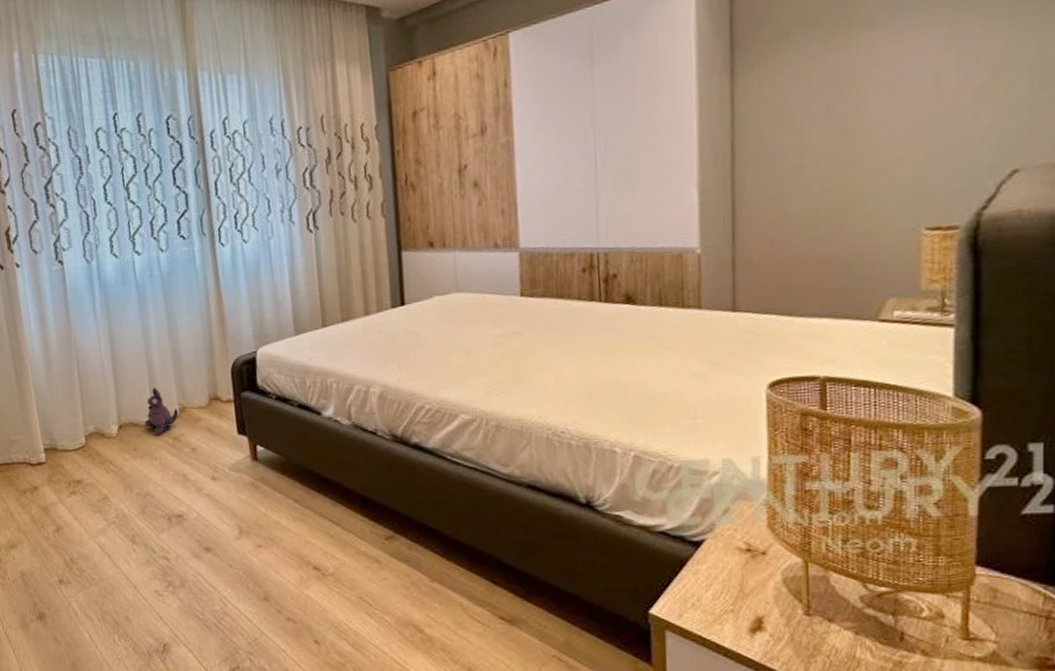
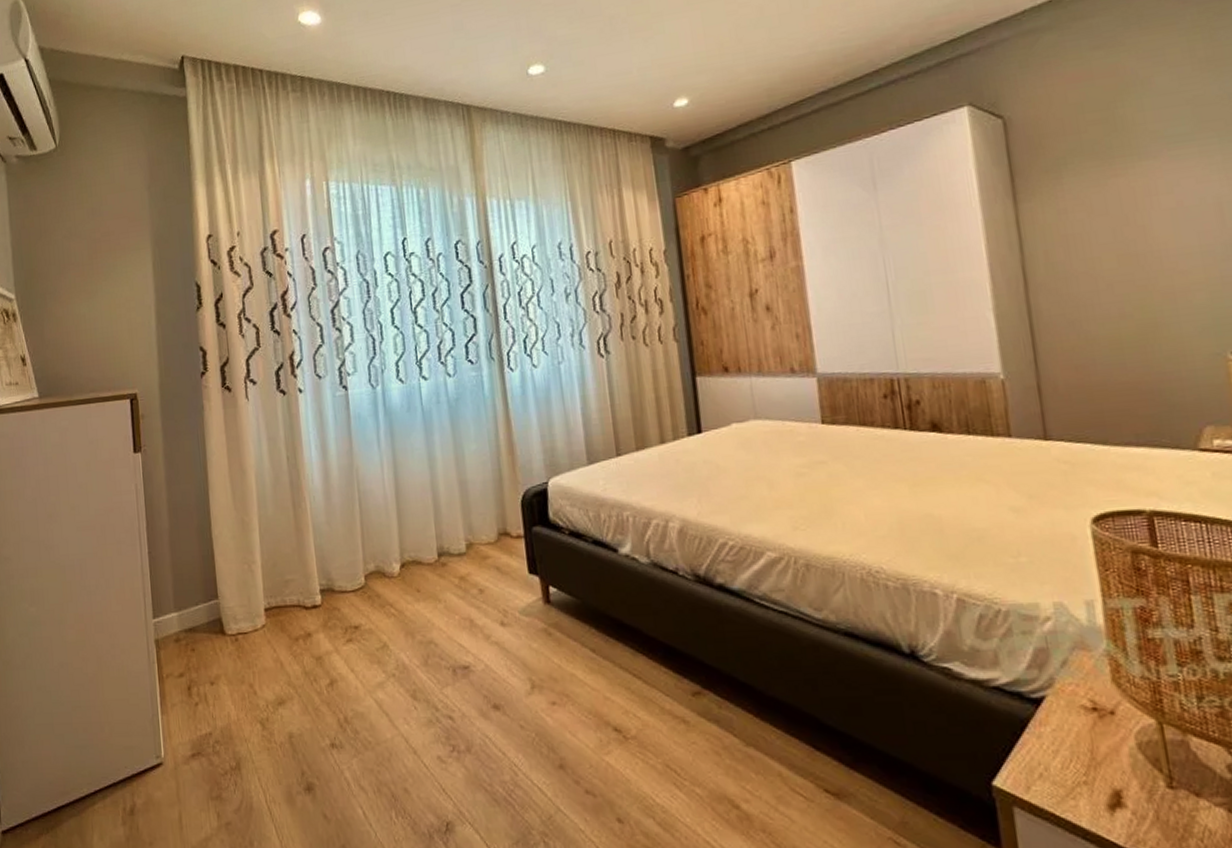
plush toy: present [144,388,179,435] -> none [428,522,466,575]

